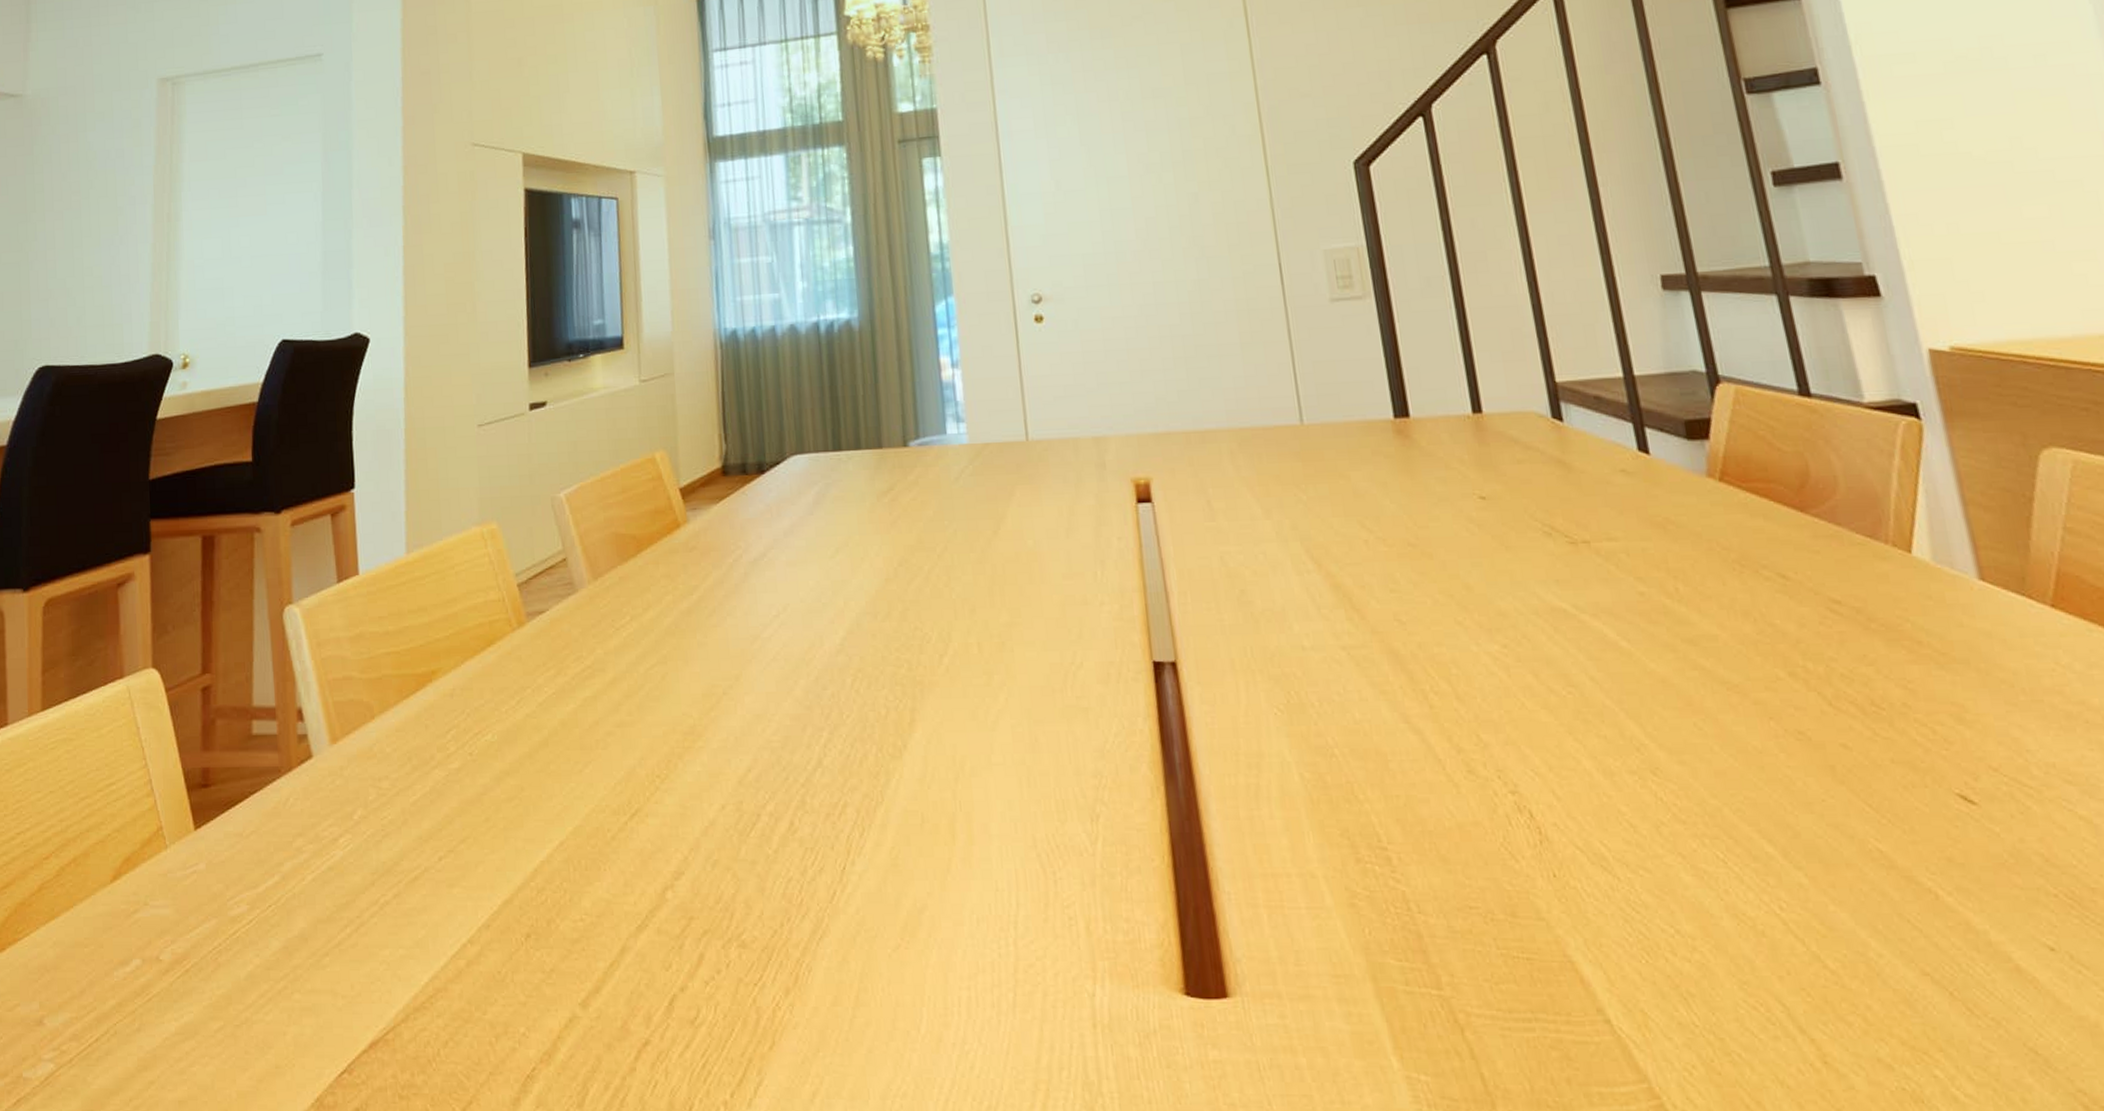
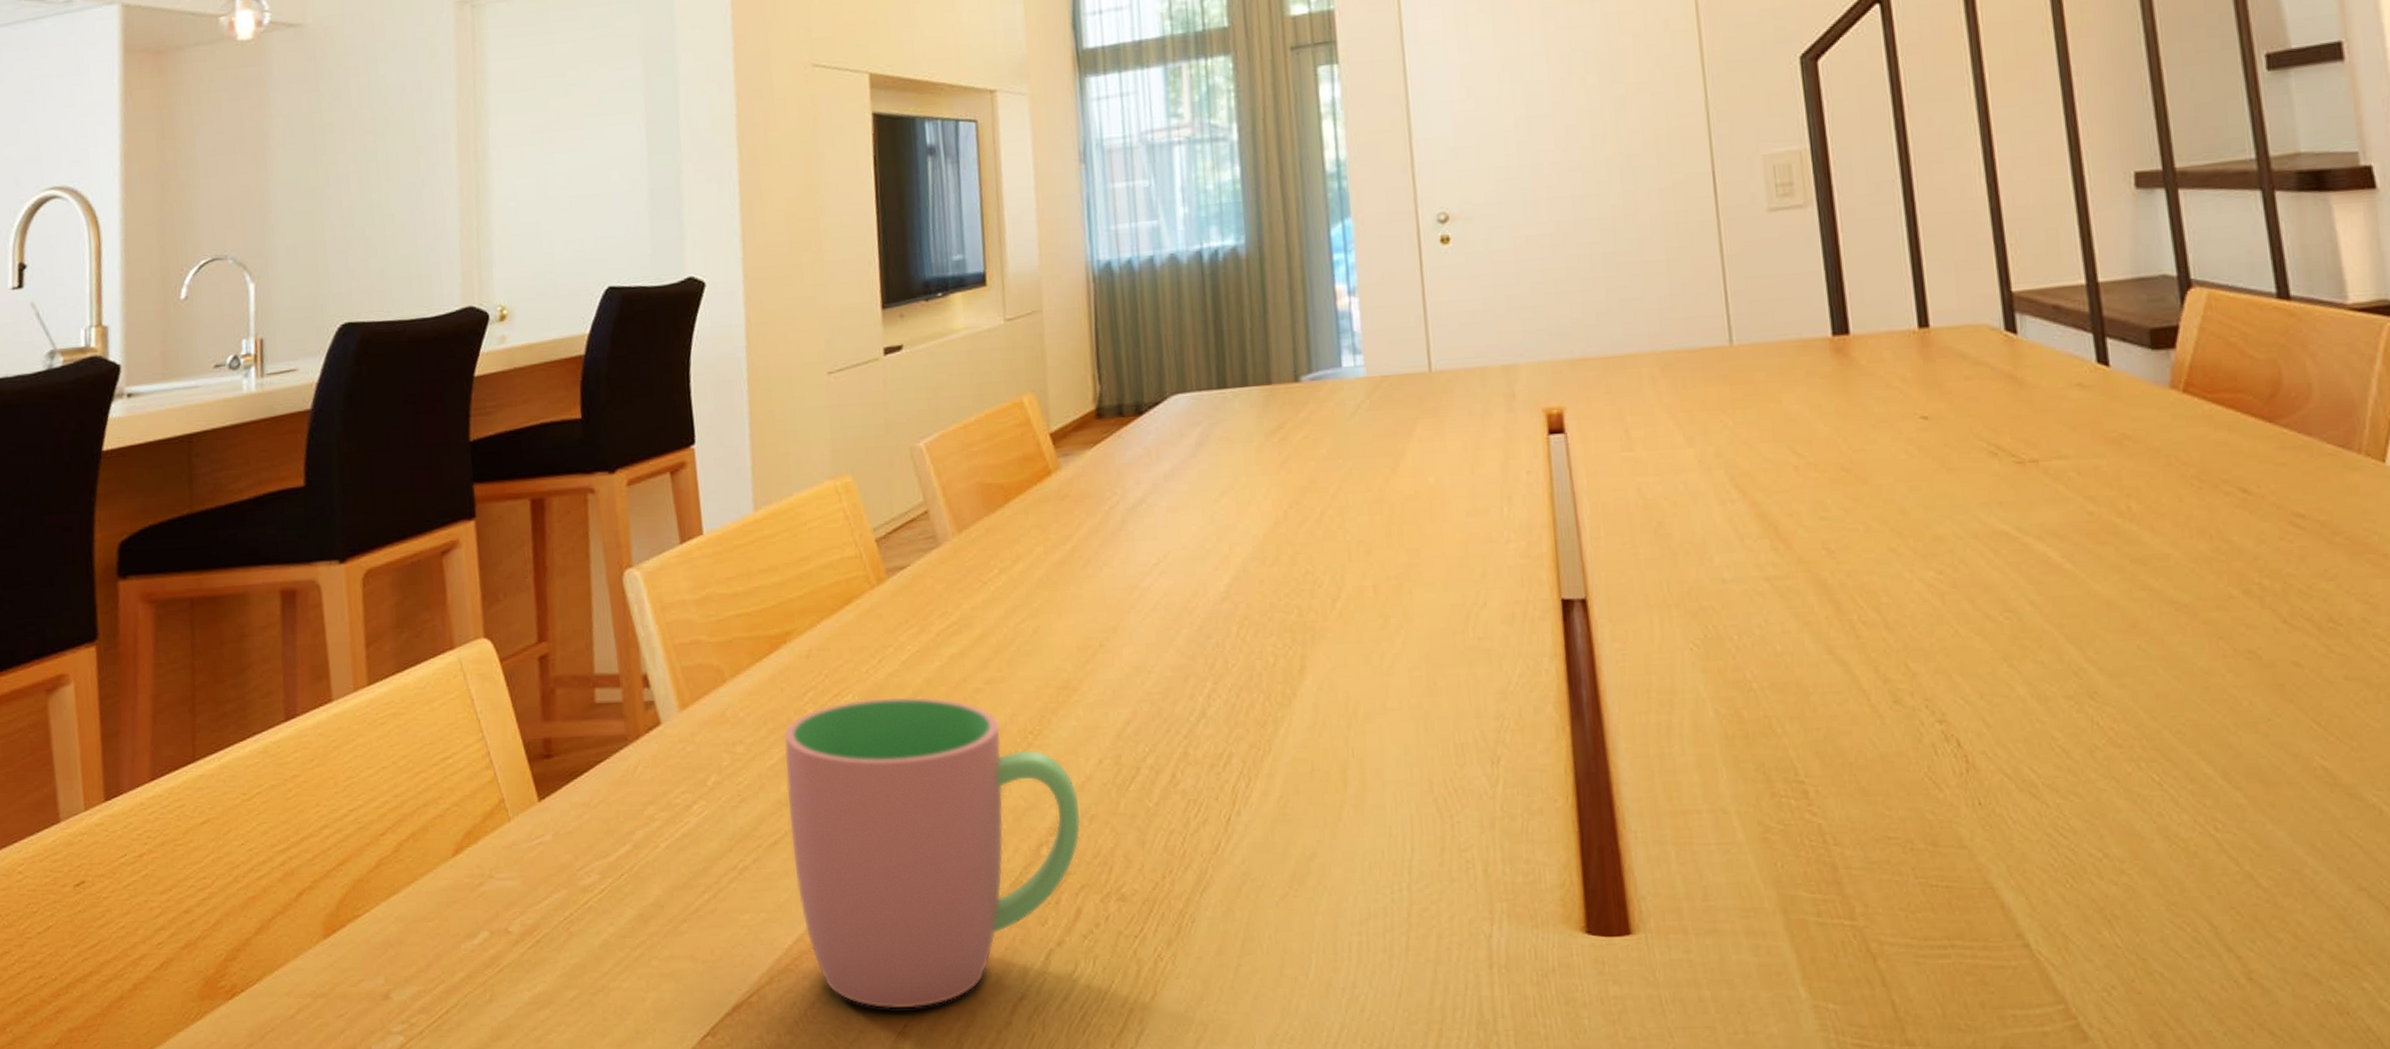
cup: none [427,737,704,1051] -> present [784,696,1081,1009]

